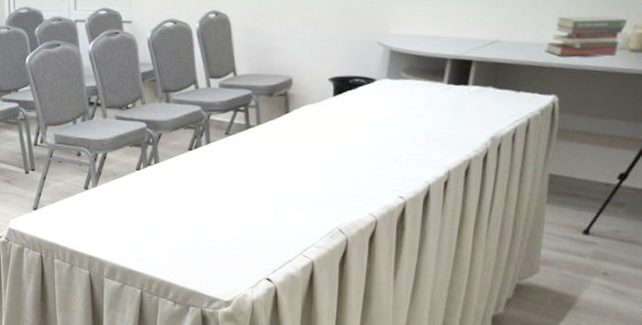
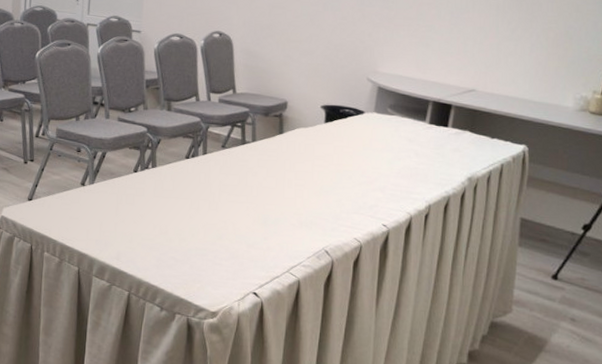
books: present [545,15,628,58] -> none [516,75,588,115]

